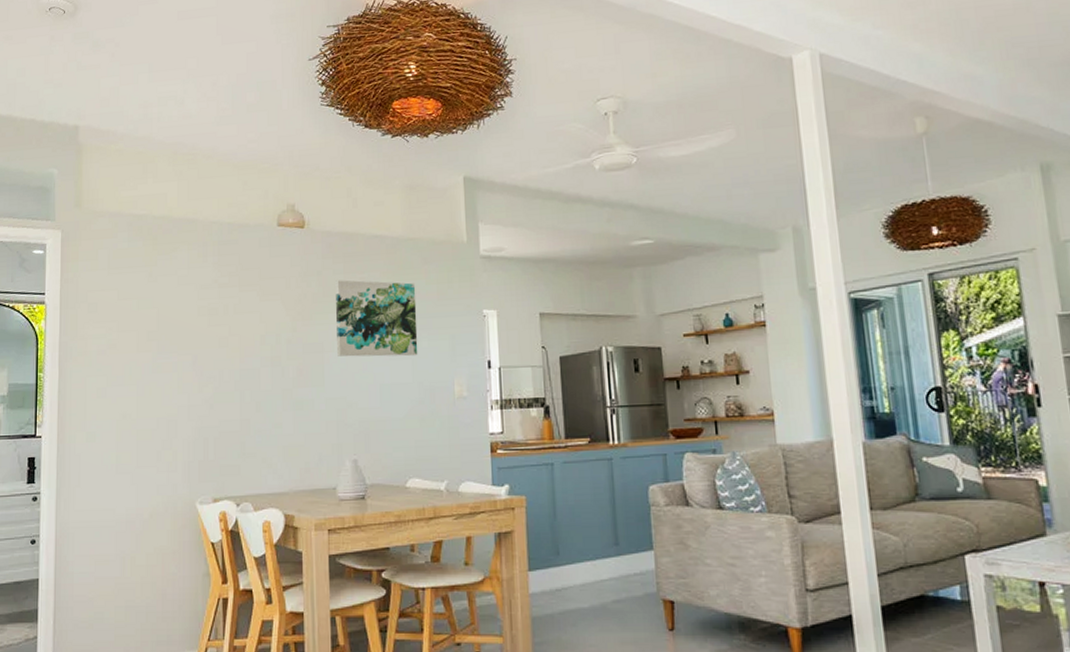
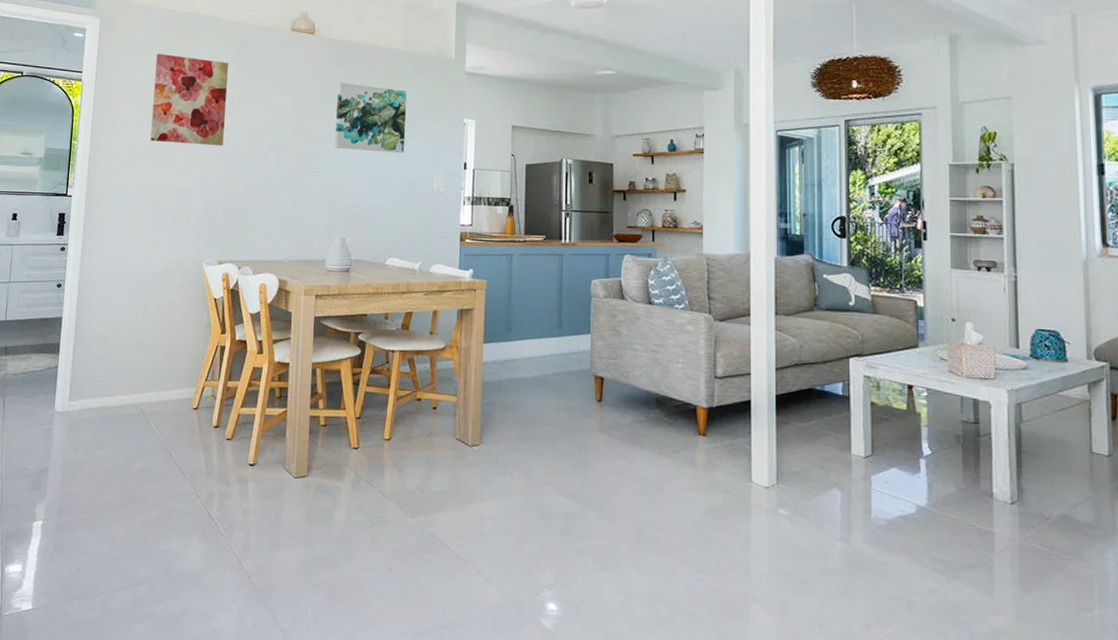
wall art: none [127,264,209,366] -> present [151,53,228,146]

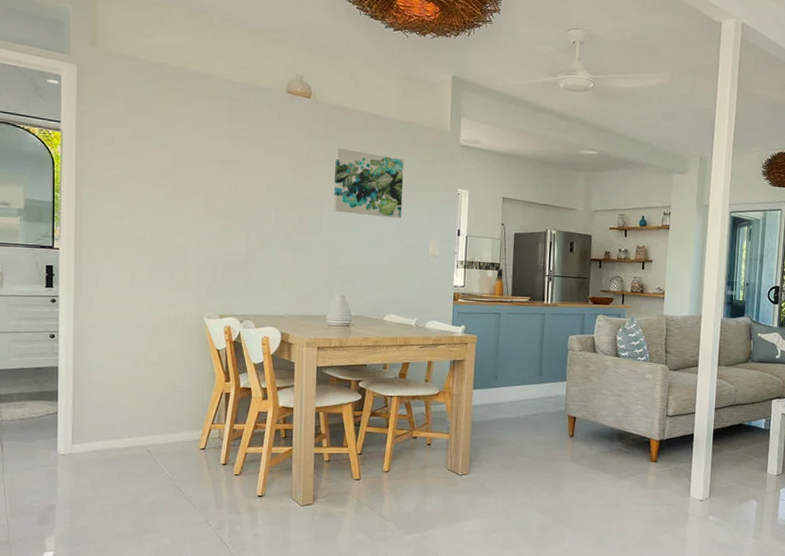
wall art: present [151,53,228,146] -> none [142,107,222,205]

